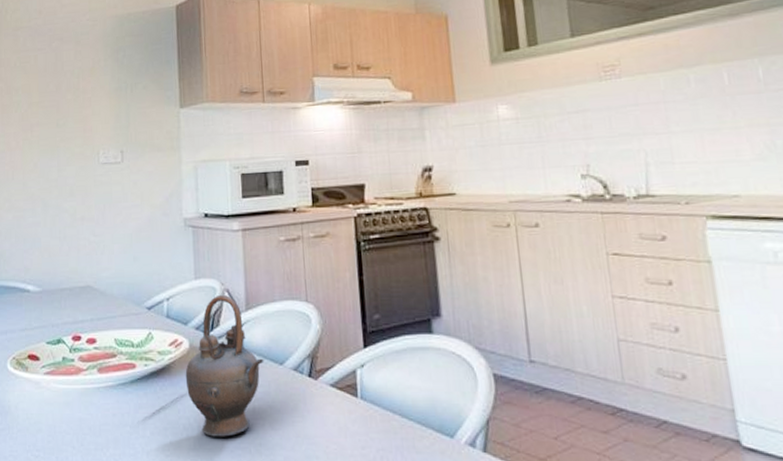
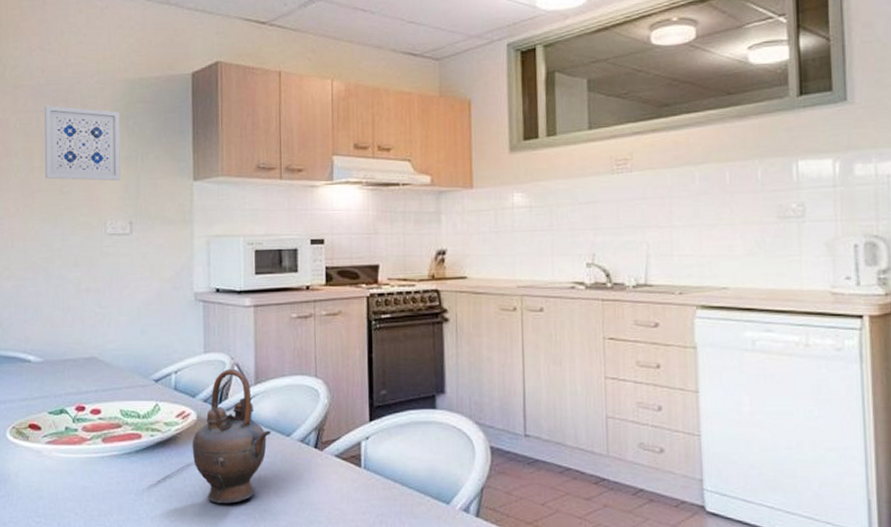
wall art: none [42,43,112,113] -> present [44,105,121,181]

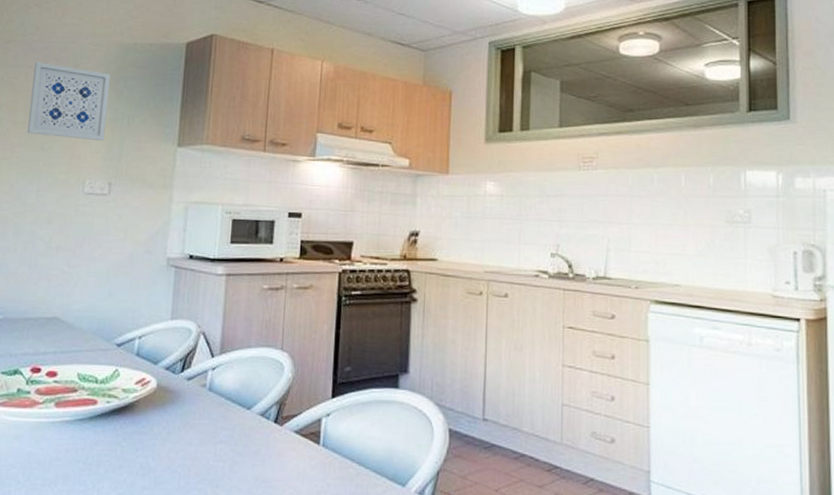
teapot: present [192,368,272,504] -> none [148,336,232,477]

